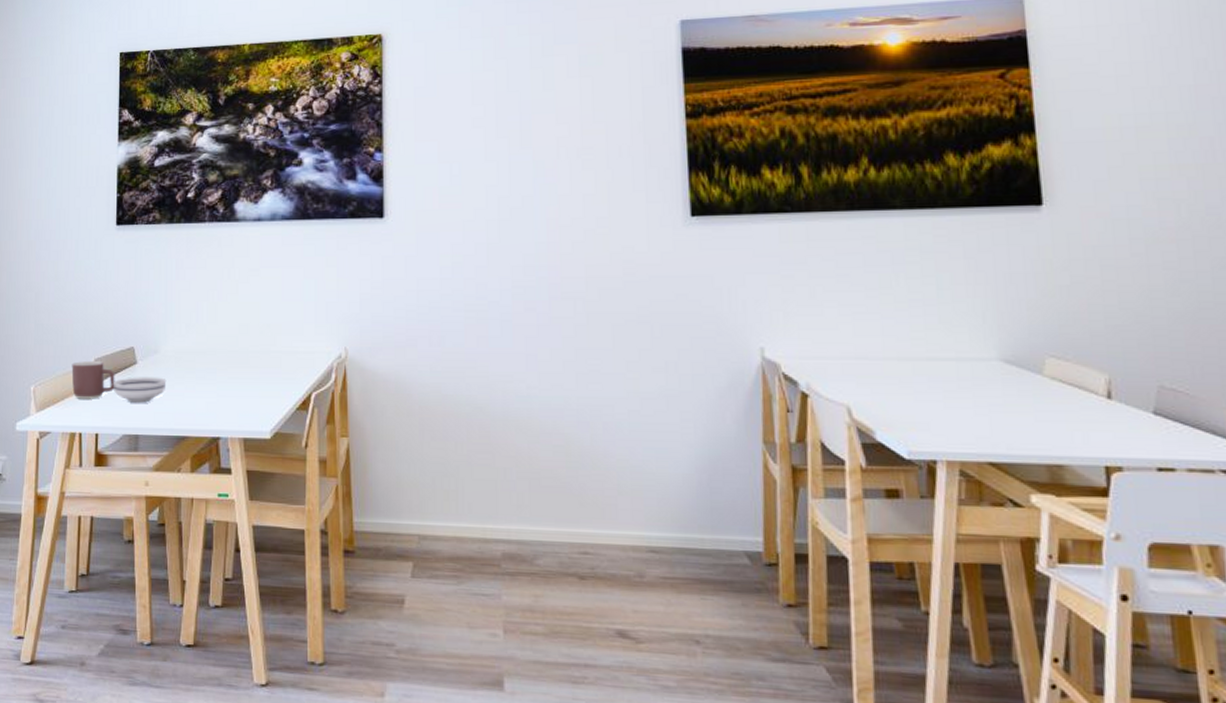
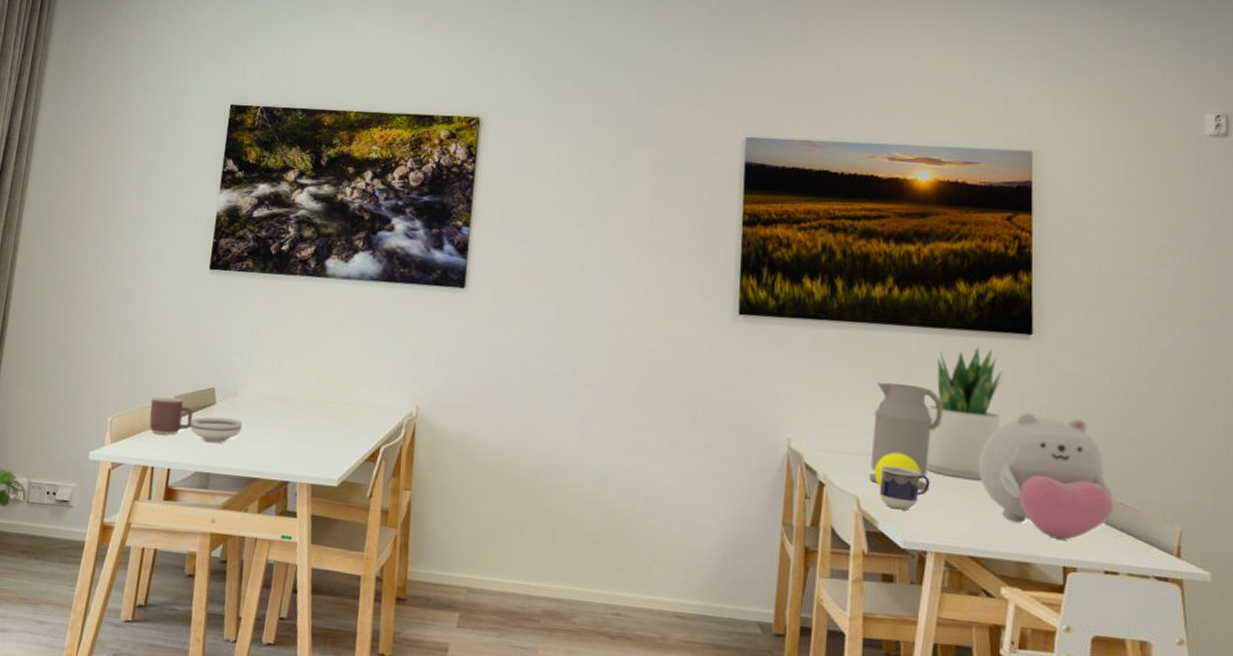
water jug: none [859,275,943,392] -> present [869,382,944,490]
ball: none [866,353,922,393] -> present [874,452,921,487]
cup: none [873,369,933,417] -> present [880,466,930,510]
planter: none [922,226,1013,377] -> present [926,347,1002,481]
plush toy: none [990,294,1163,436] -> present [979,412,1114,540]

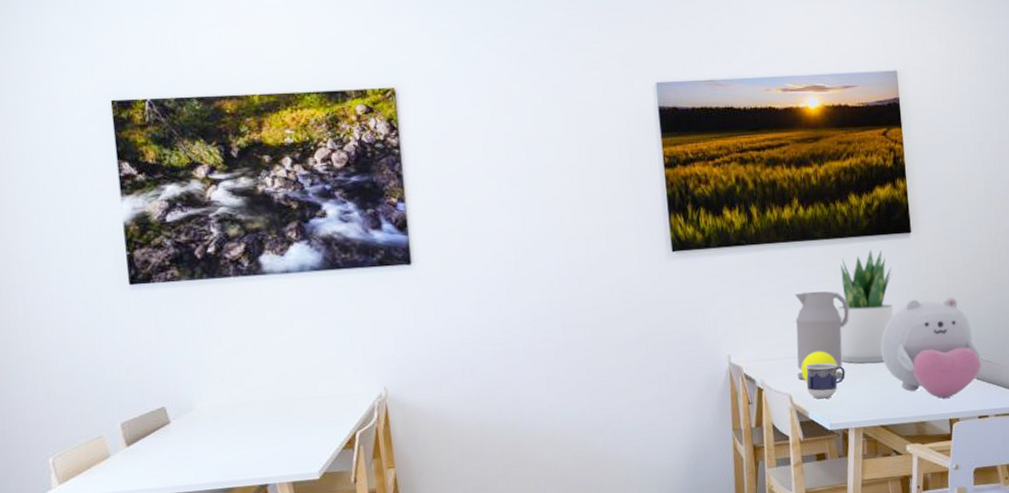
mug: present [149,397,193,435] -> none [95,425,148,466]
bowl: present [189,416,243,443] -> none [145,434,206,462]

